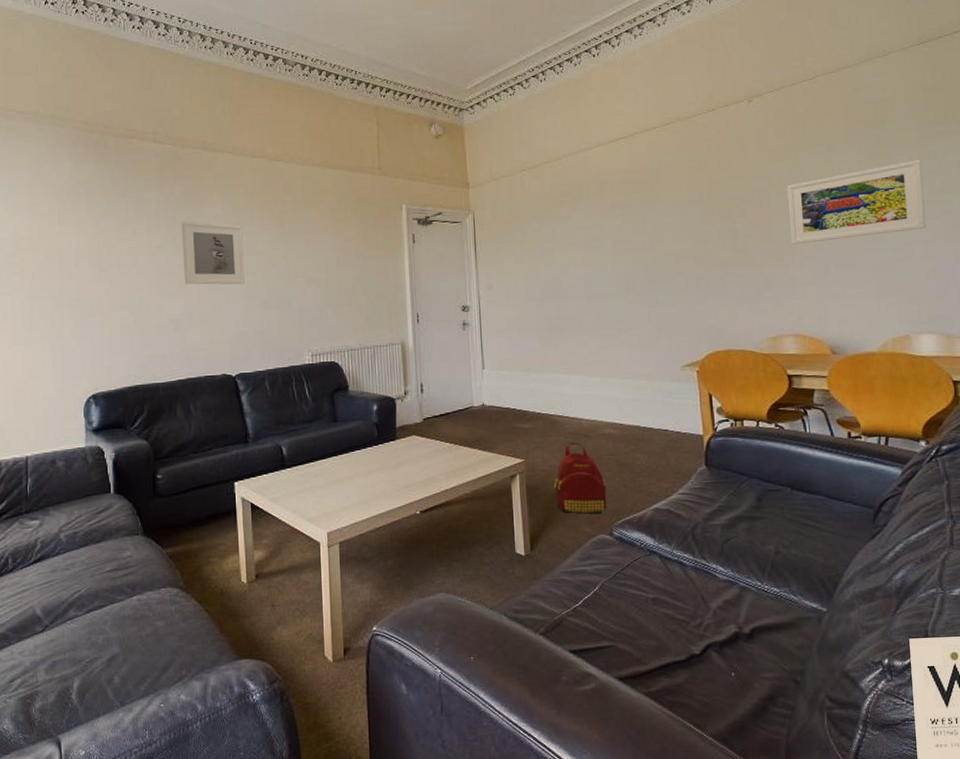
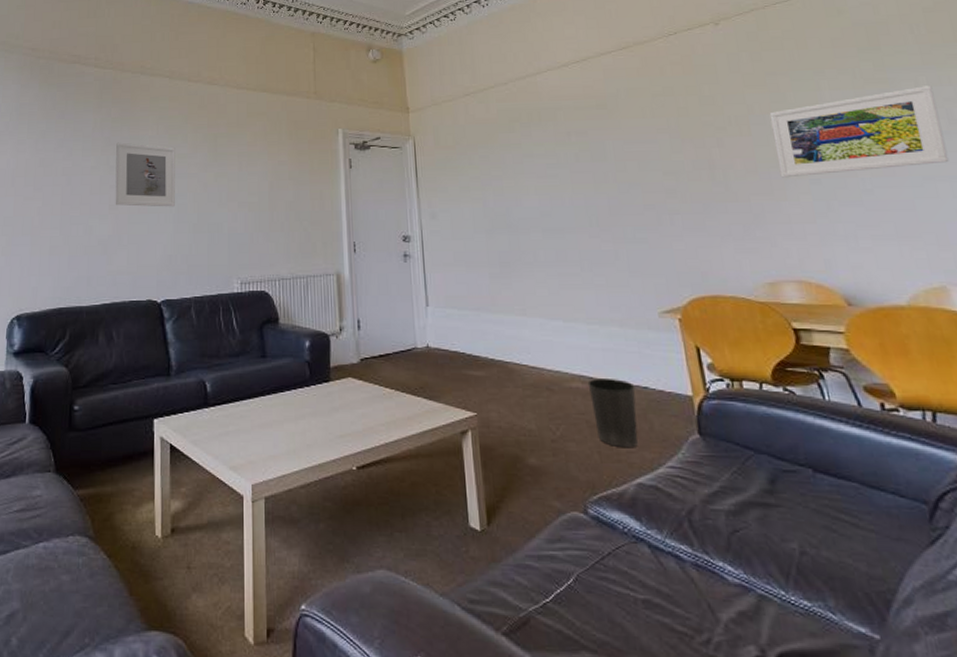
backpack: present [553,442,607,514] -> none [512,396,579,485]
waste basket: none [618,424,657,481] -> present [587,379,638,448]

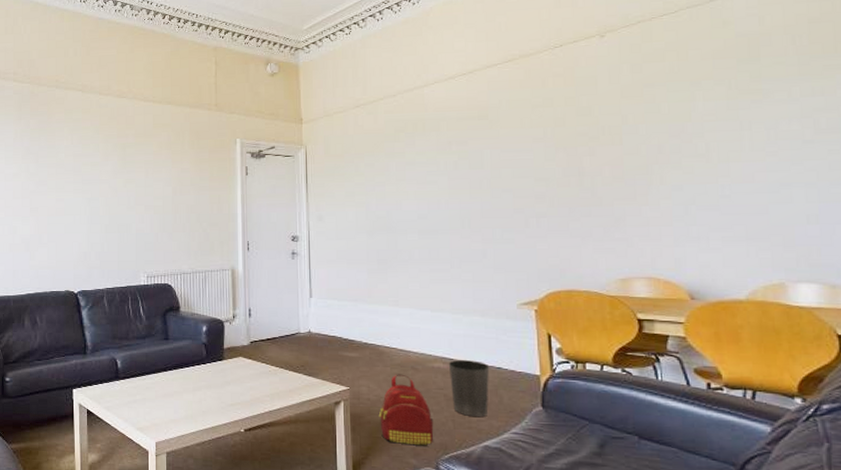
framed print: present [115,142,175,207] -> none [35,151,89,210]
backpack: none [512,396,579,485] -> present [378,374,434,446]
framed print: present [769,86,949,178] -> none [642,96,808,184]

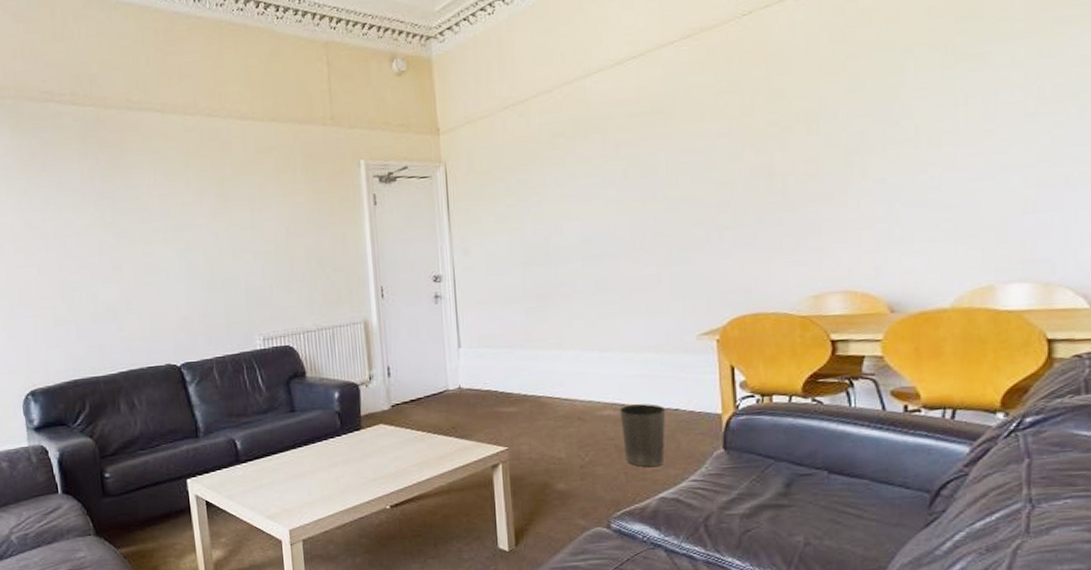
backpack: present [378,374,434,446] -> none [542,426,605,505]

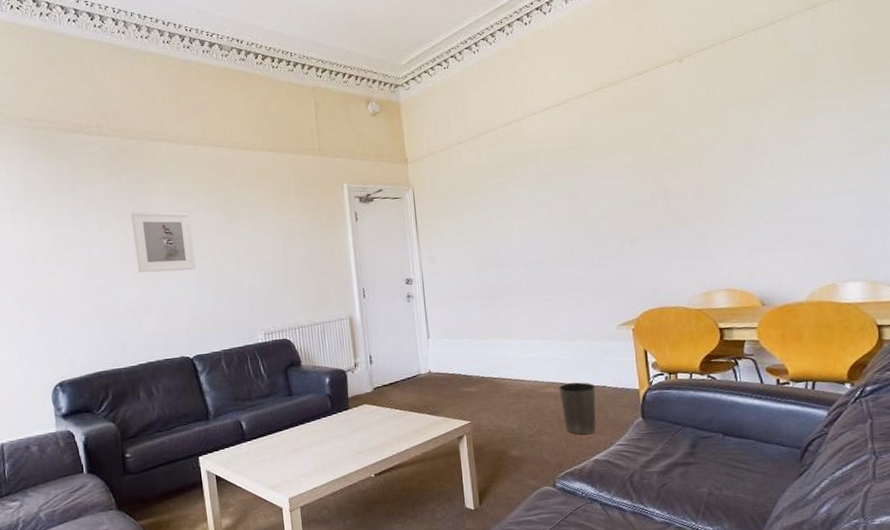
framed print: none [110,194,184,267] -> present [131,211,196,273]

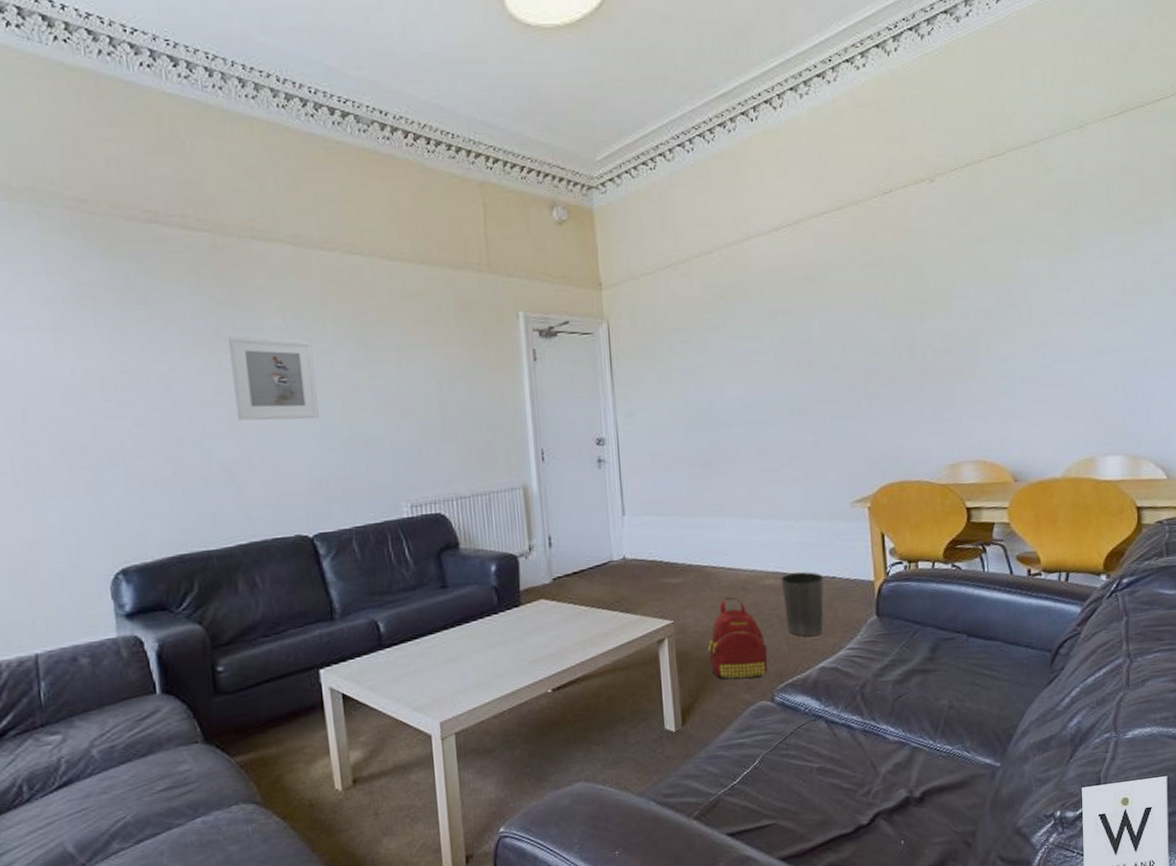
backpack: none [499,402,550,469] -> present [707,597,768,679]

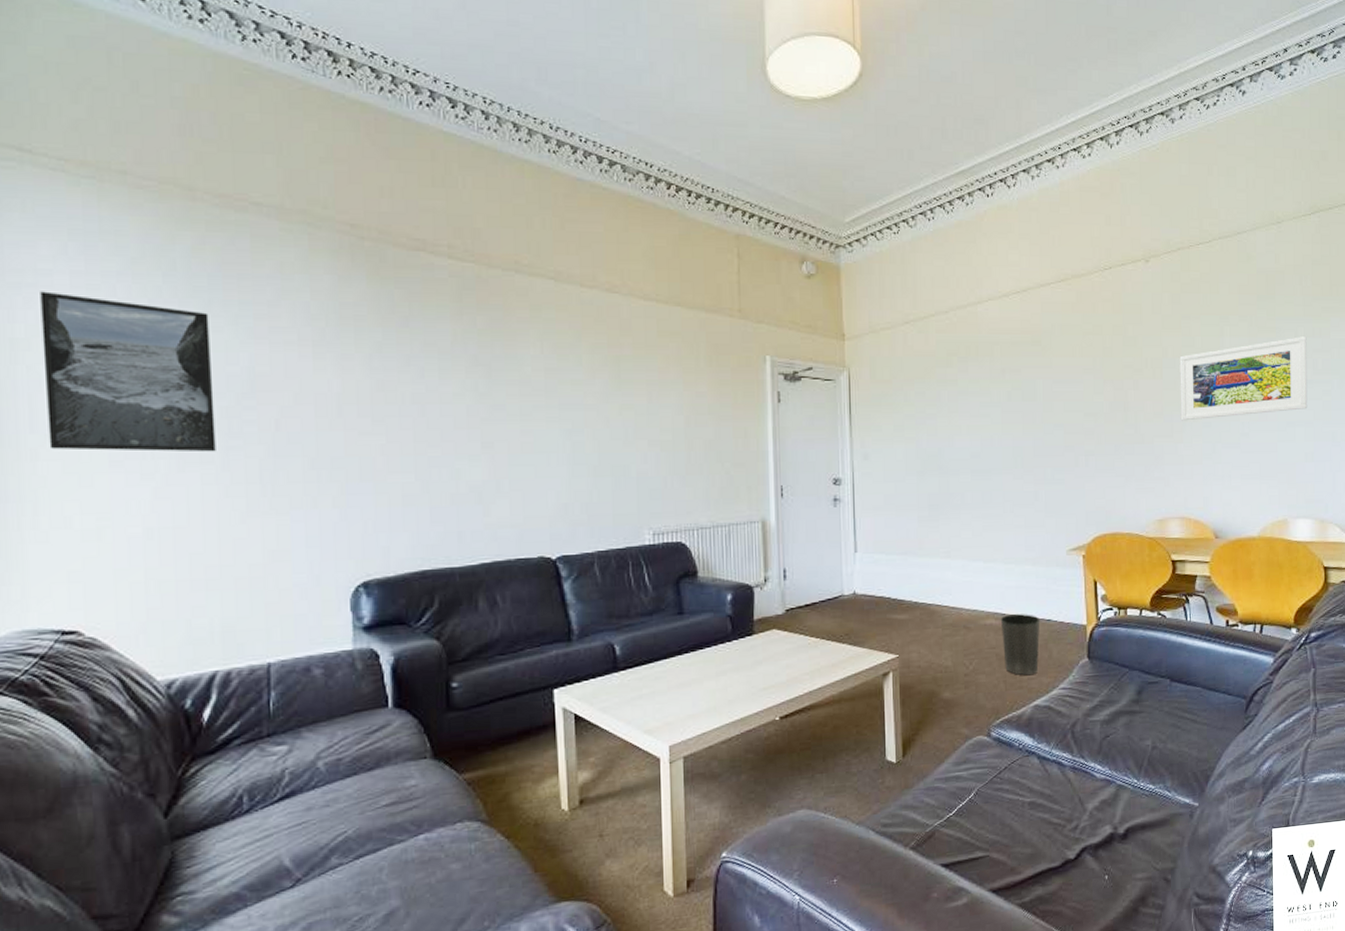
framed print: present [228,335,319,421] -> none [486,362,569,446]
backpack: present [707,597,768,679] -> none [929,635,986,714]
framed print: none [970,254,1117,356] -> present [1179,336,1308,421]

